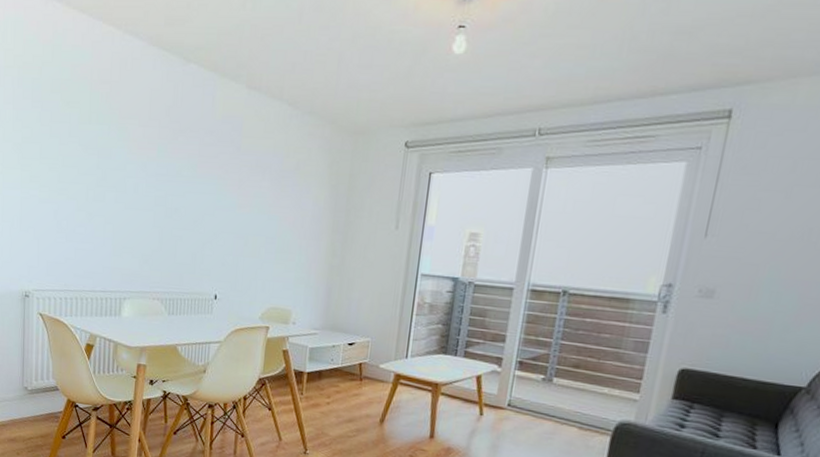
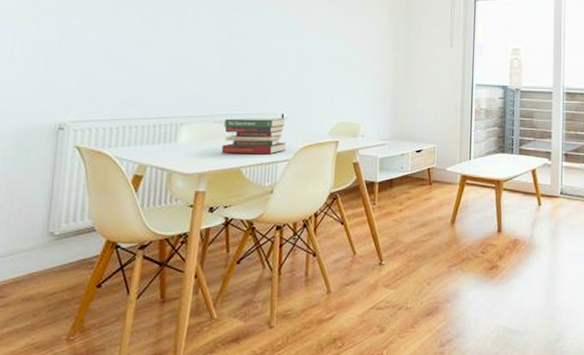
books: none [159,295,219,335] -> present [221,117,287,155]

